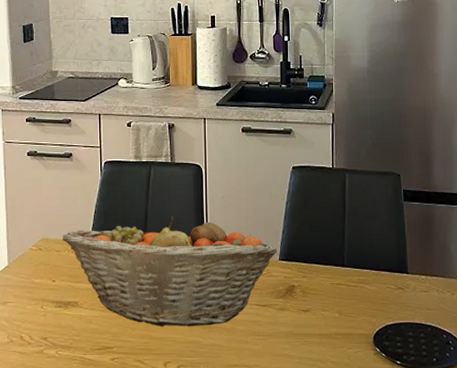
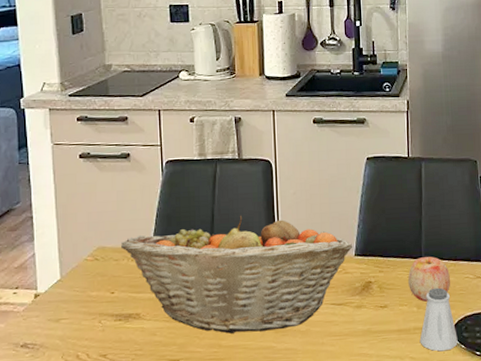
apple: none [330,265,372,309] -> present [408,257,450,302]
saltshaker: none [341,296,379,358] -> present [419,287,458,352]

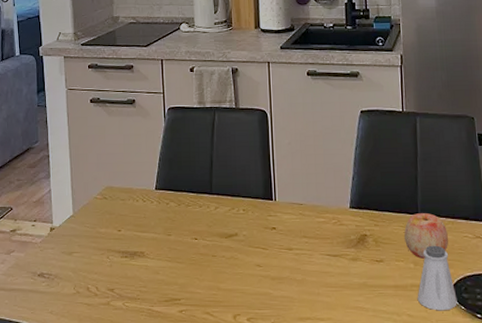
fruit basket: present [121,215,353,334] -> none [127,162,348,277]

